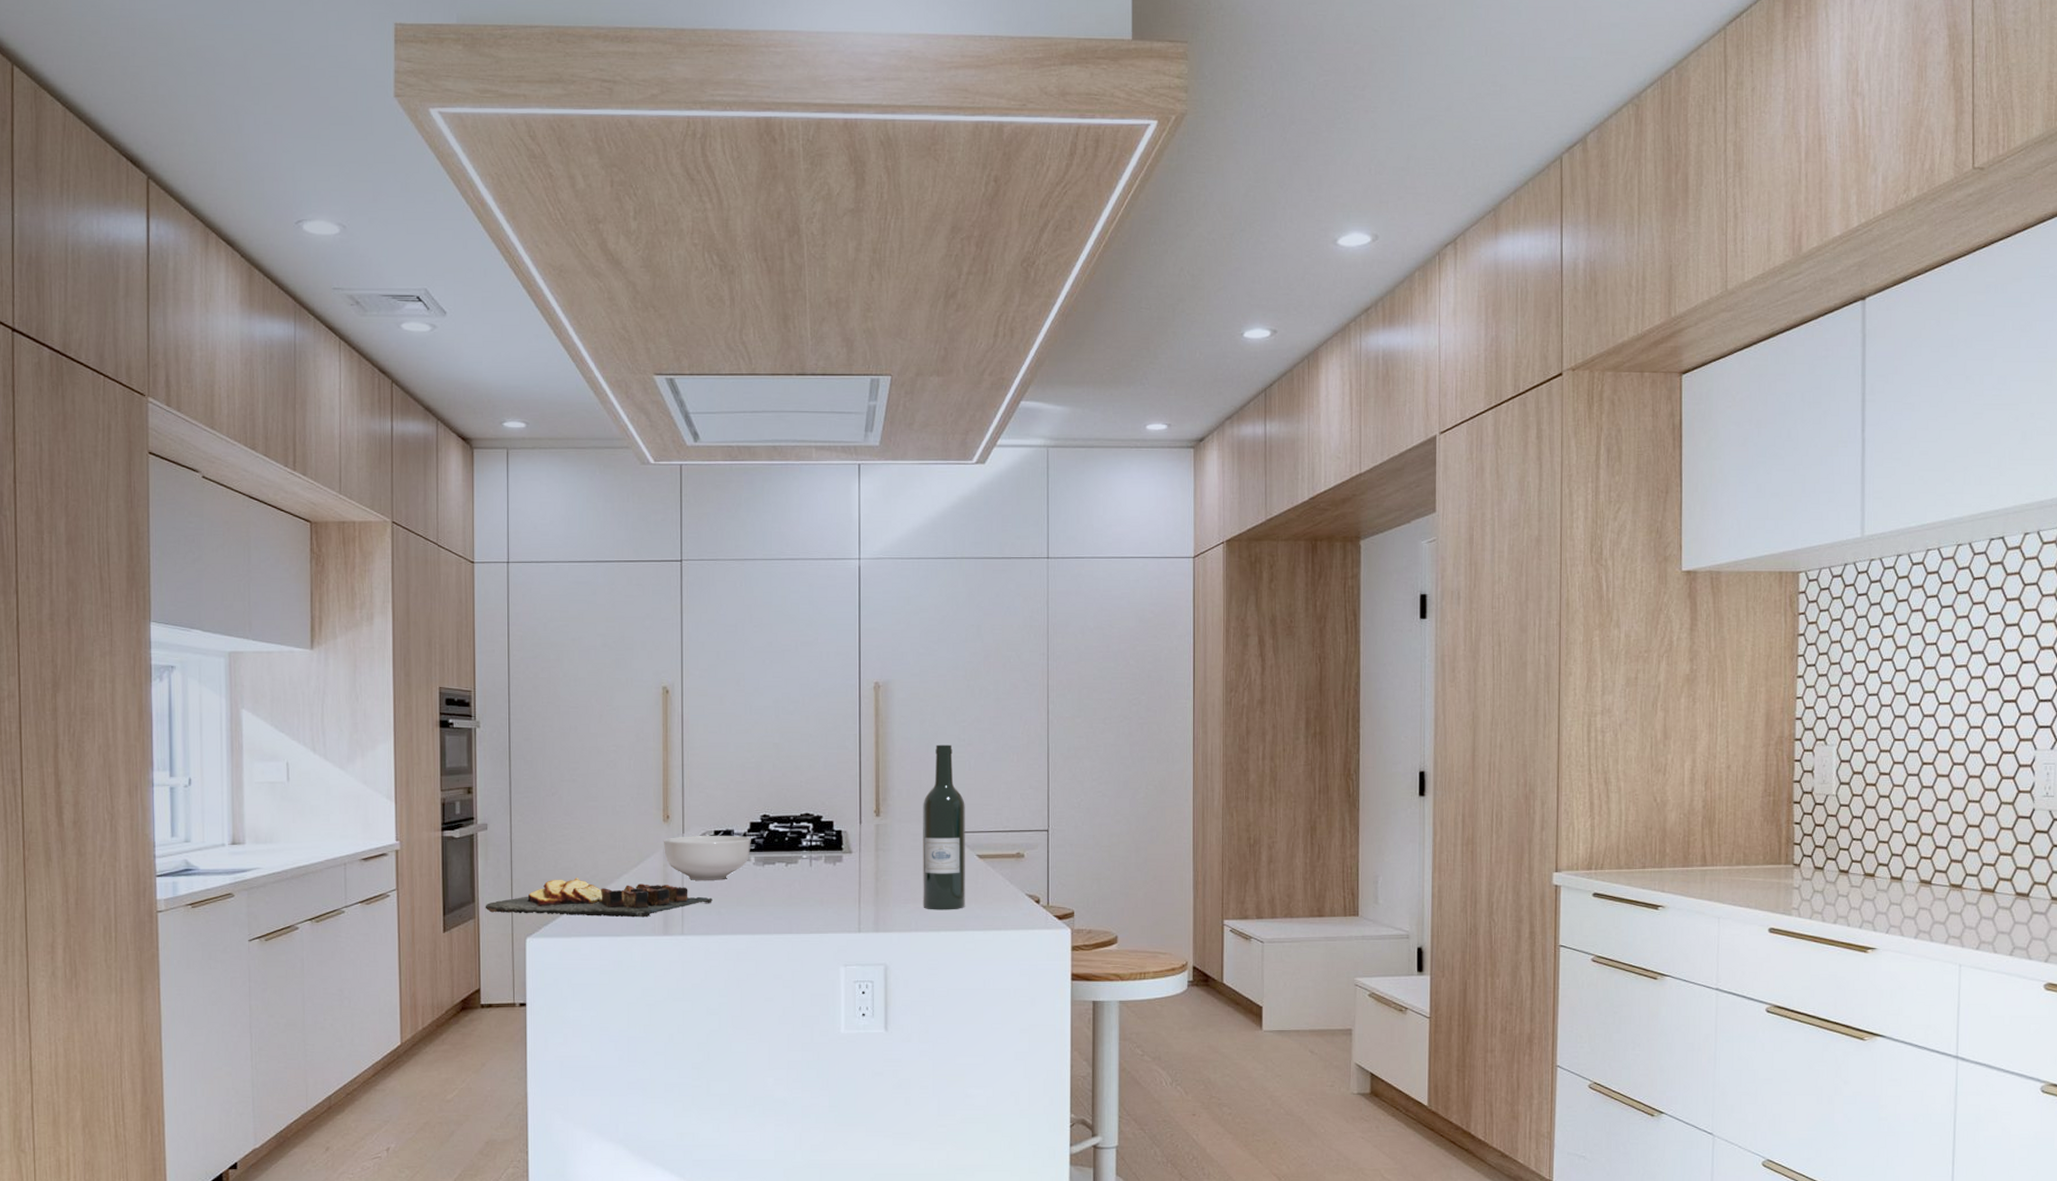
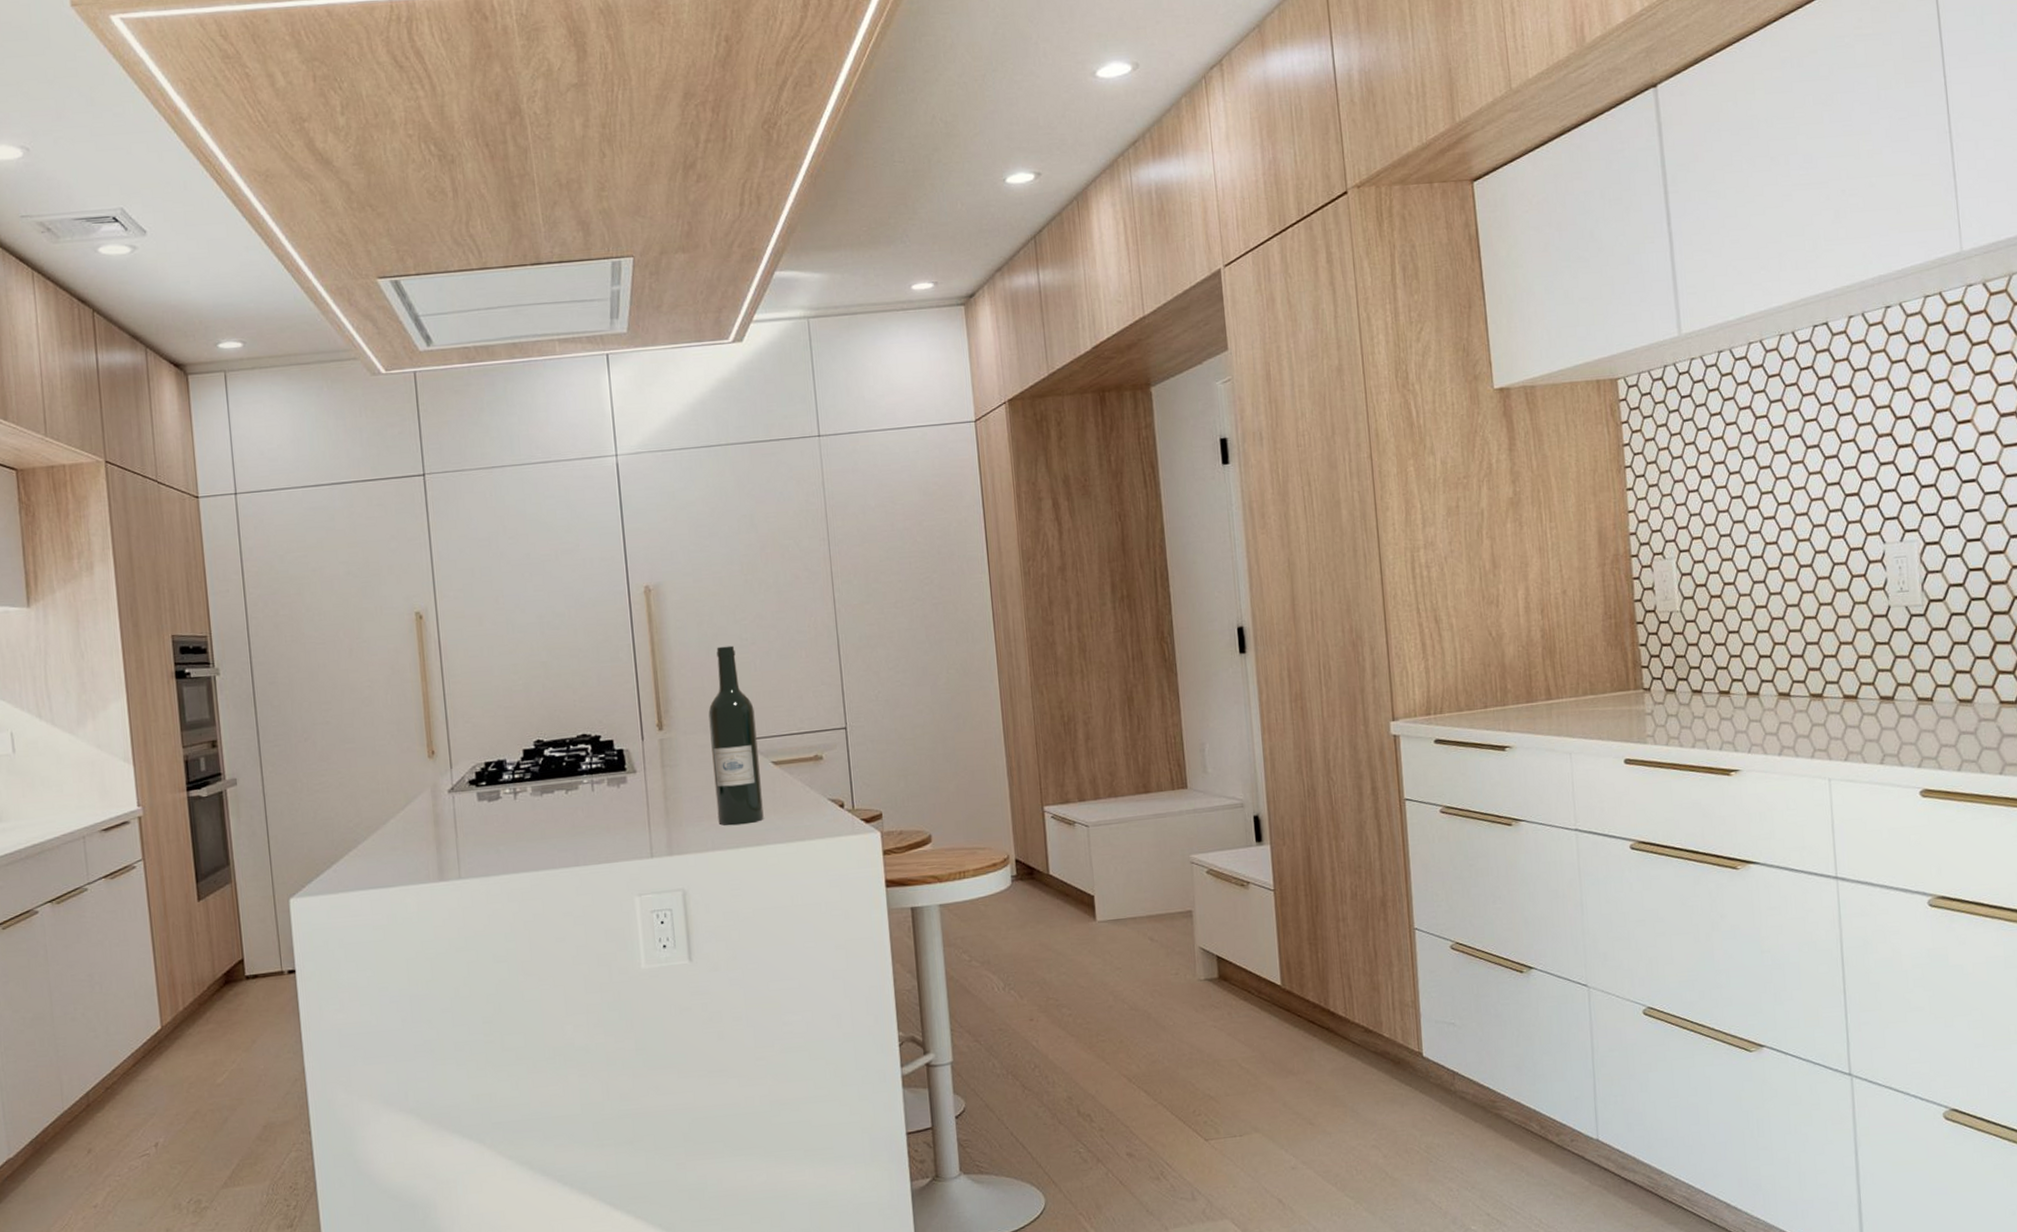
food platter: present [485,878,712,918] -> none [241,826,490,875]
bowl: present [663,835,751,880] -> none [430,765,526,819]

